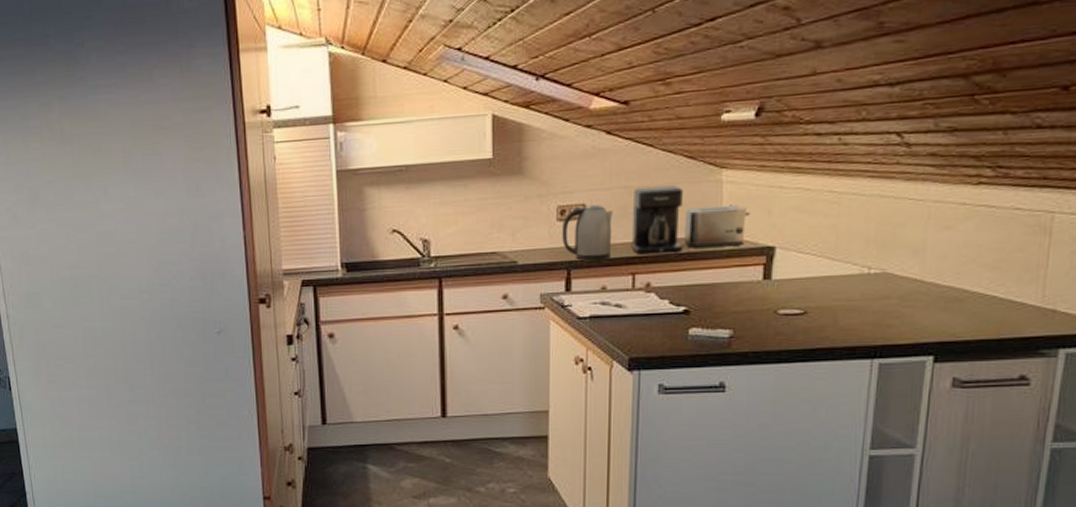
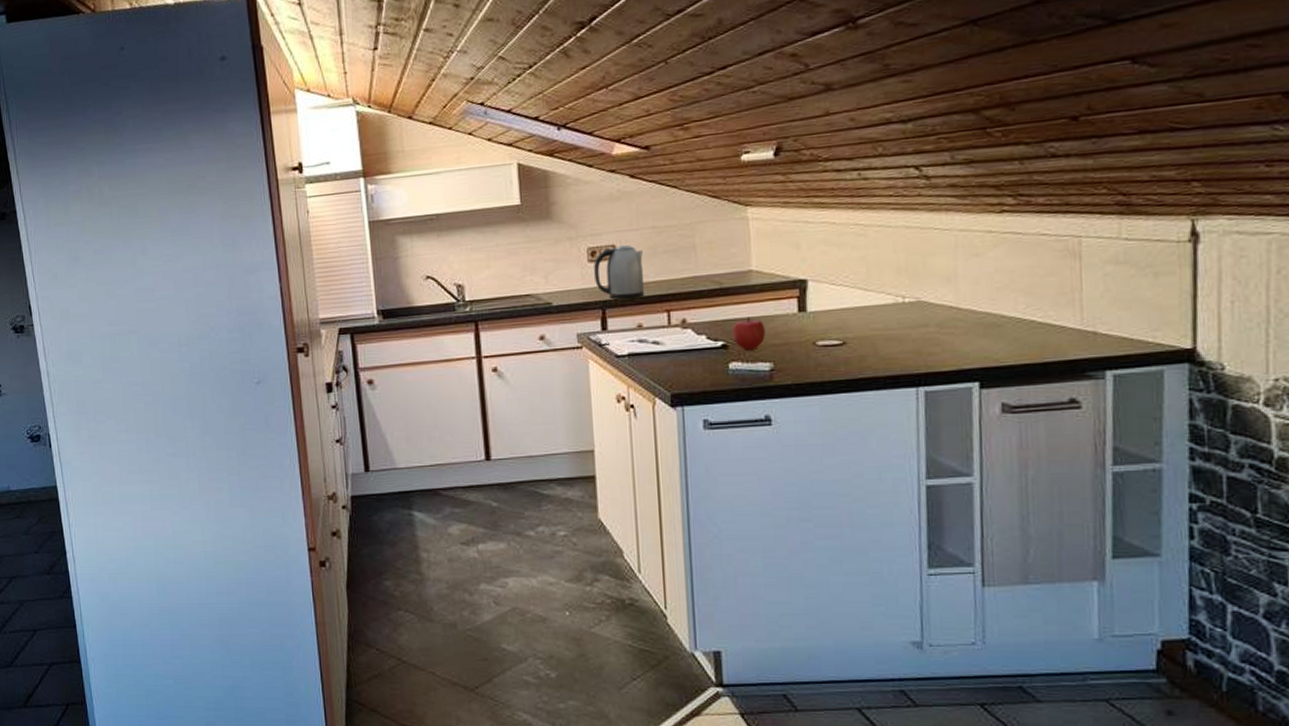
coffee maker: present [631,185,684,255] -> none [662,224,716,292]
toaster: present [684,205,750,248] -> none [714,241,778,284]
fruit: none [695,283,728,316] -> present [732,317,765,350]

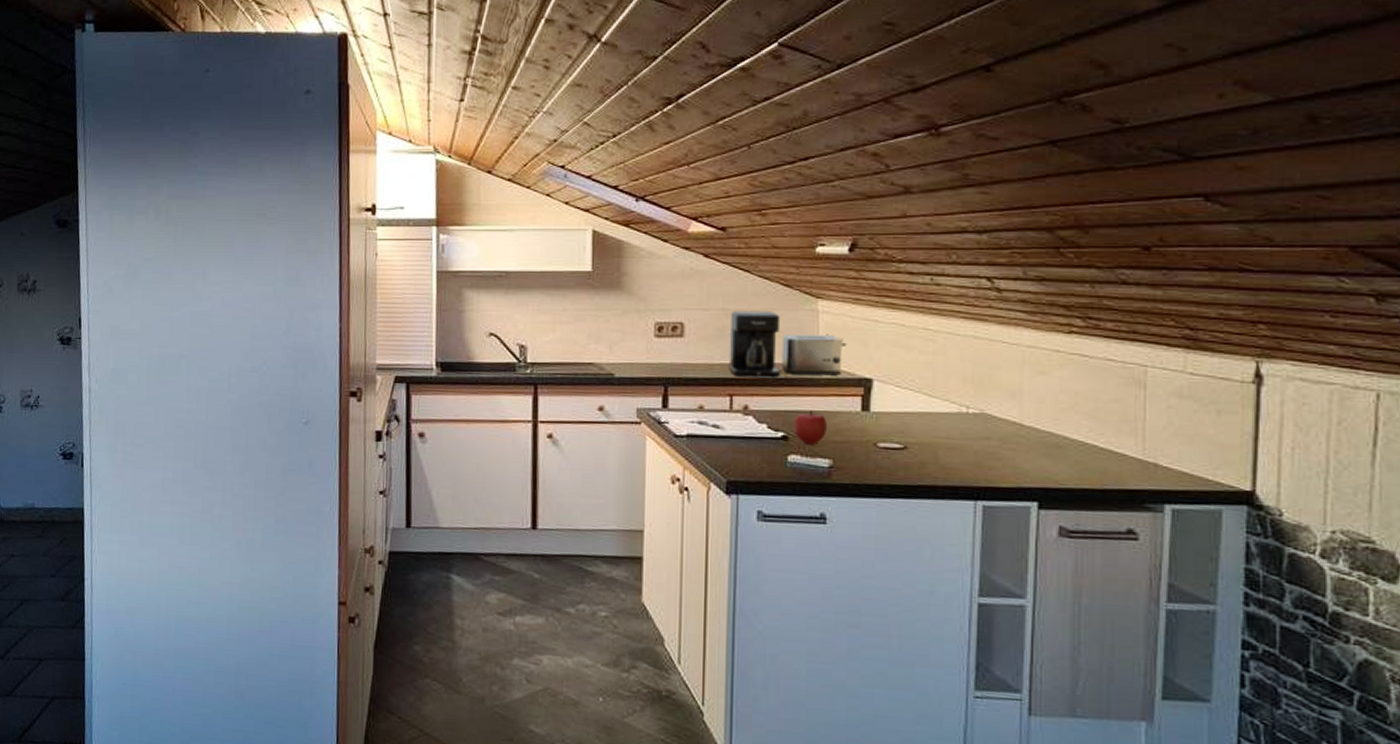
kettle: present [594,245,645,300] -> none [660,324,710,379]
coffee maker: none [662,224,716,292] -> present [728,310,781,378]
toaster: none [714,241,778,284] -> present [782,334,846,376]

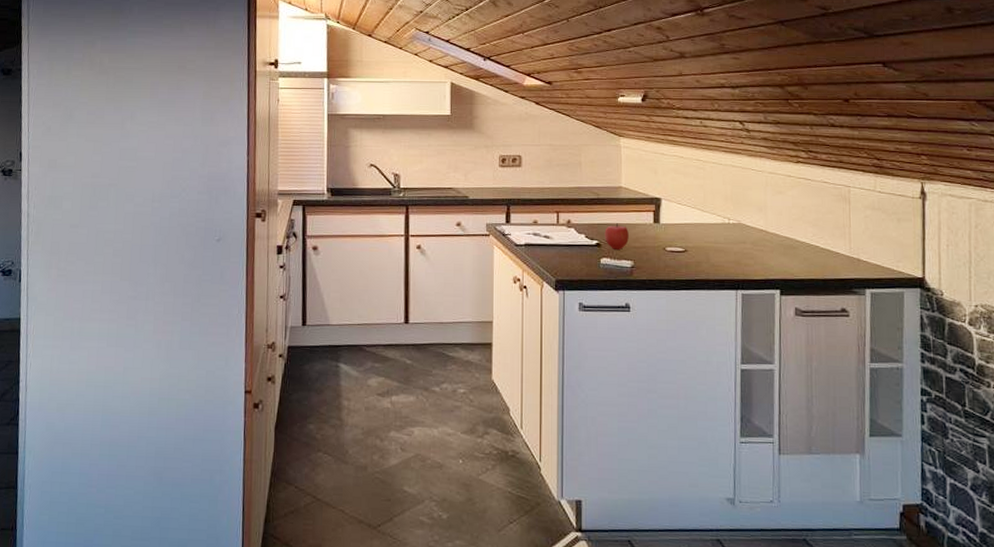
coffee maker: present [728,310,781,378] -> none [555,146,595,198]
toaster: present [782,334,846,376] -> none [595,164,641,196]

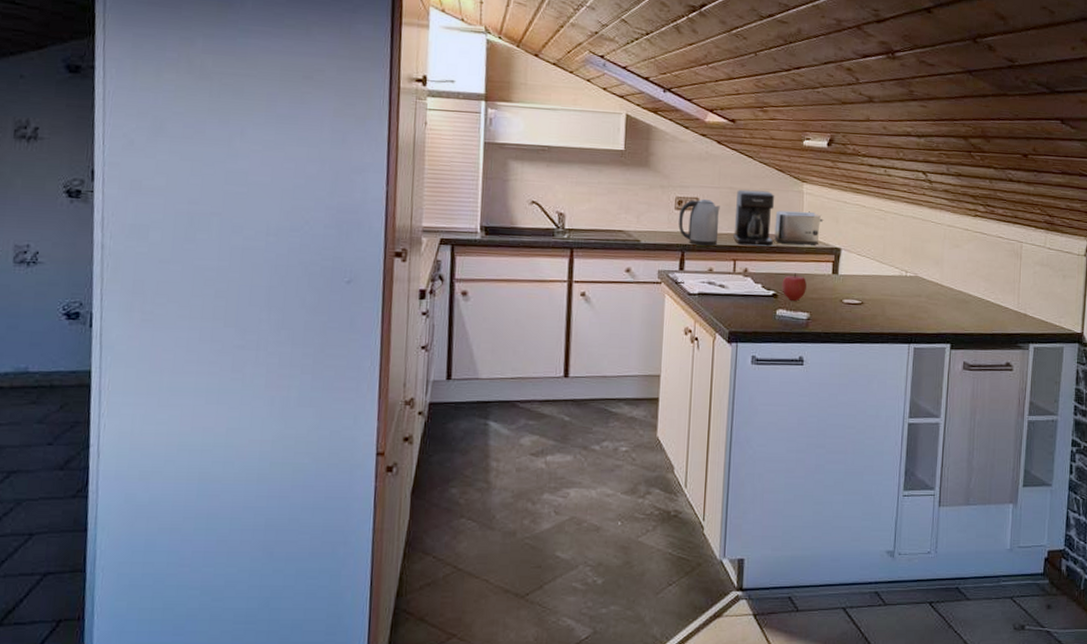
kettle: none [503,157,541,199] -> present [678,199,720,246]
coffee maker: none [555,146,595,198] -> present [733,189,775,246]
toaster: none [595,164,641,196] -> present [774,210,823,245]

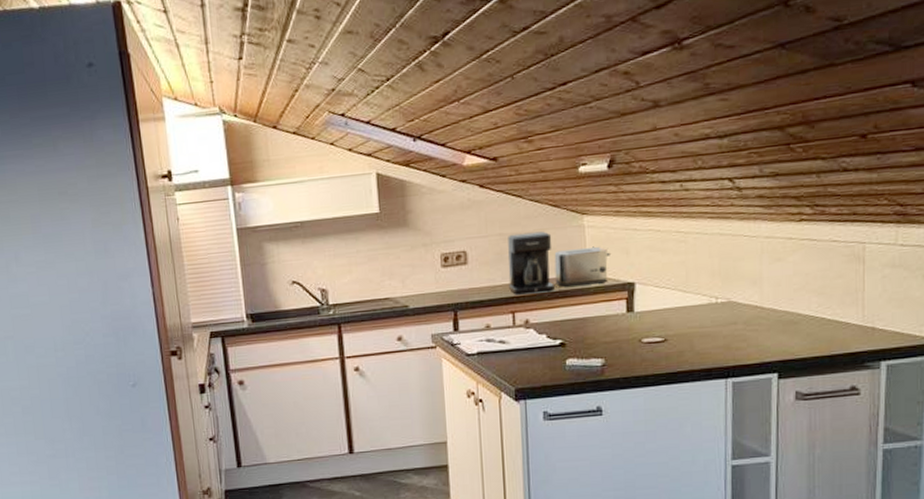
kettle: present [678,199,720,246] -> none [446,251,493,302]
fruit: present [782,273,807,301] -> none [569,317,598,348]

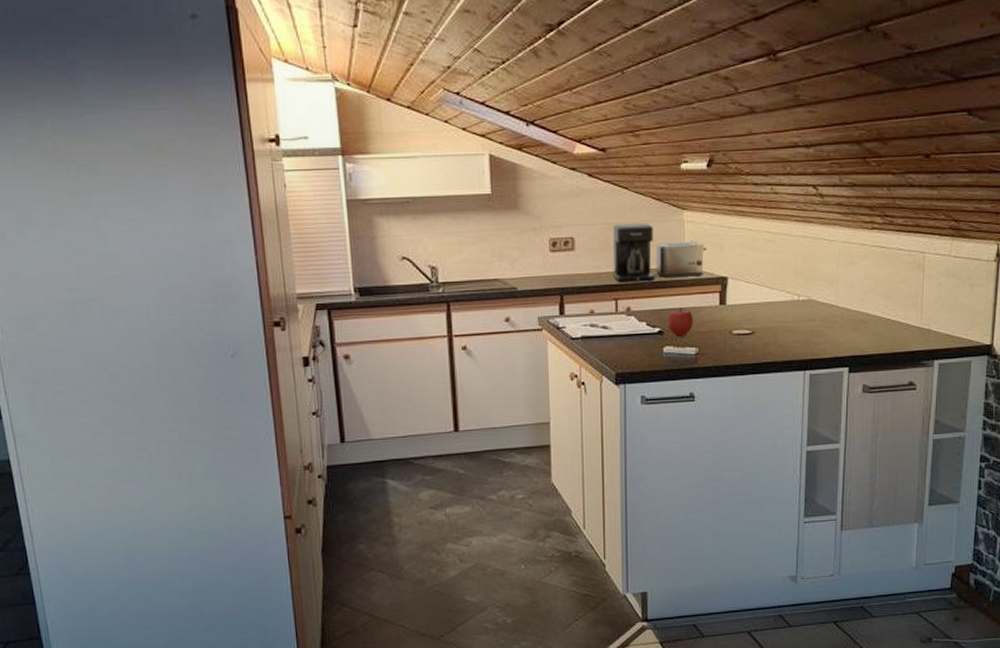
fruit: none [569,317,598,348] -> present [667,307,693,336]

